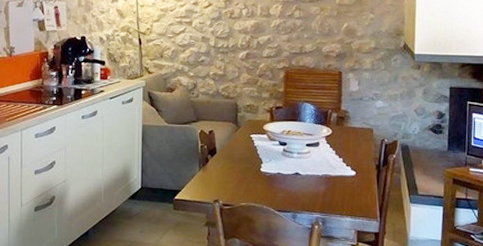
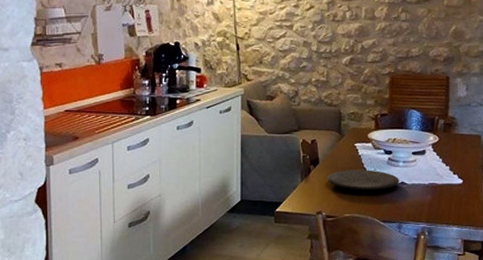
plate: none [224,160,294,181] -> present [327,170,399,191]

